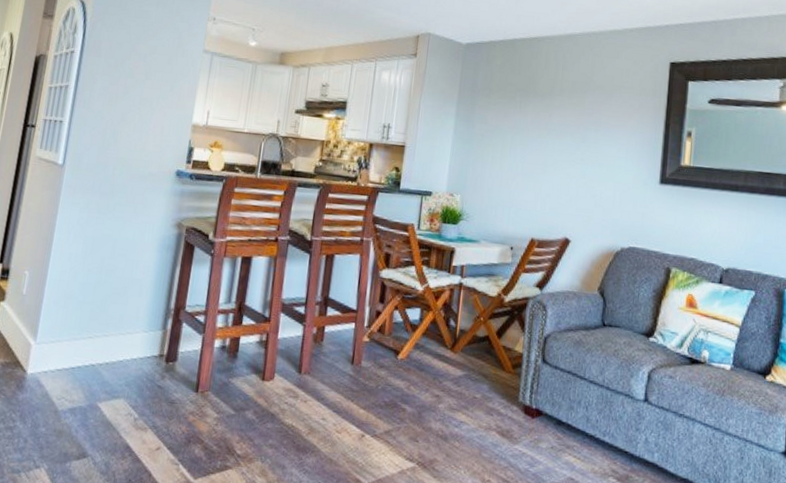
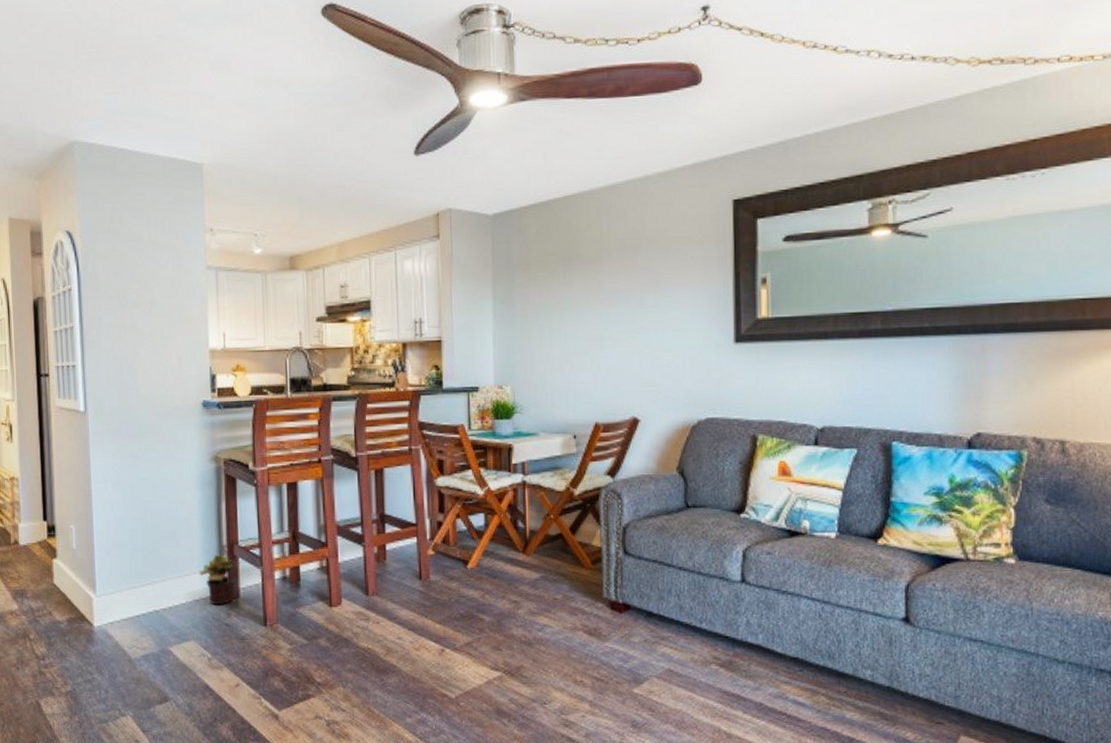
potted plant: none [142,316,181,367] -> present [199,554,237,605]

